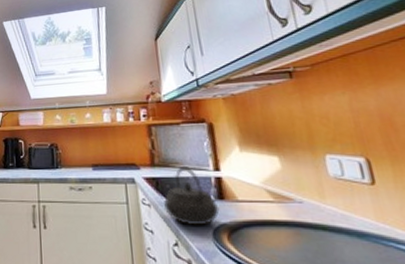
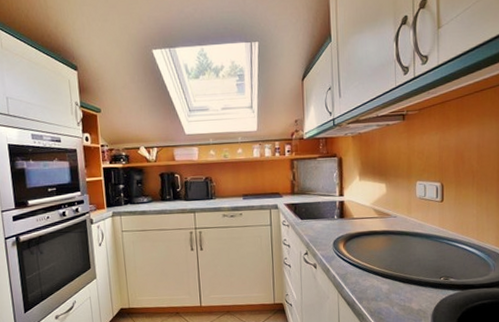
kettle: present [164,165,220,226] -> none [299,193,340,239]

